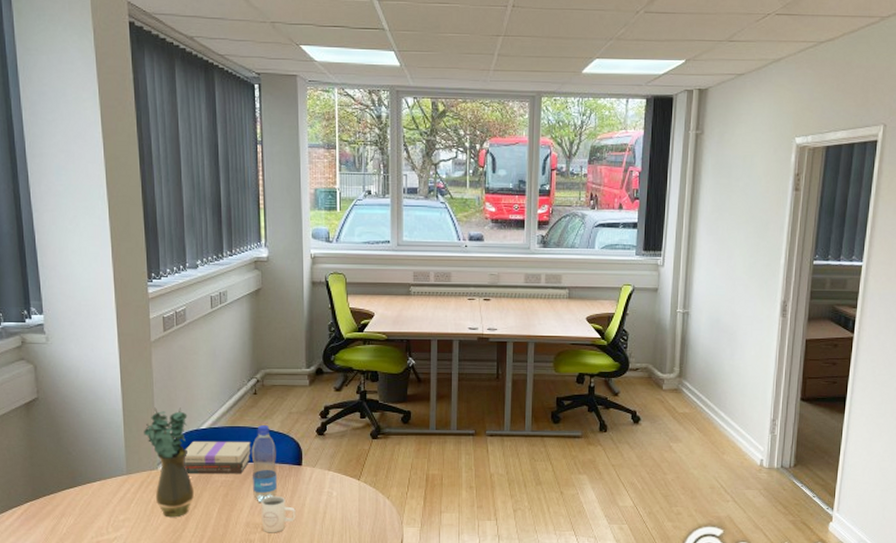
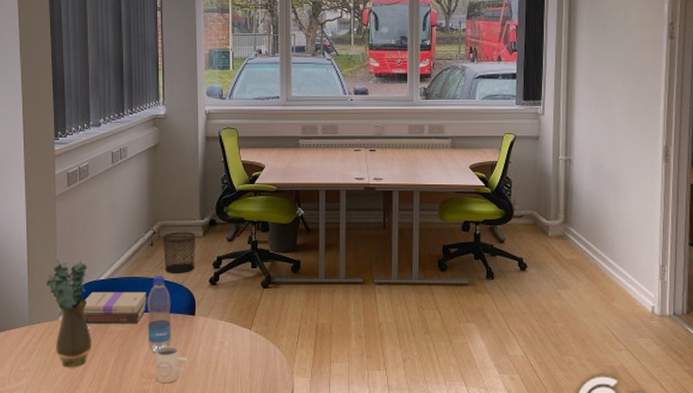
waste bin: none [266,380,302,423] -> present [162,231,196,273]

